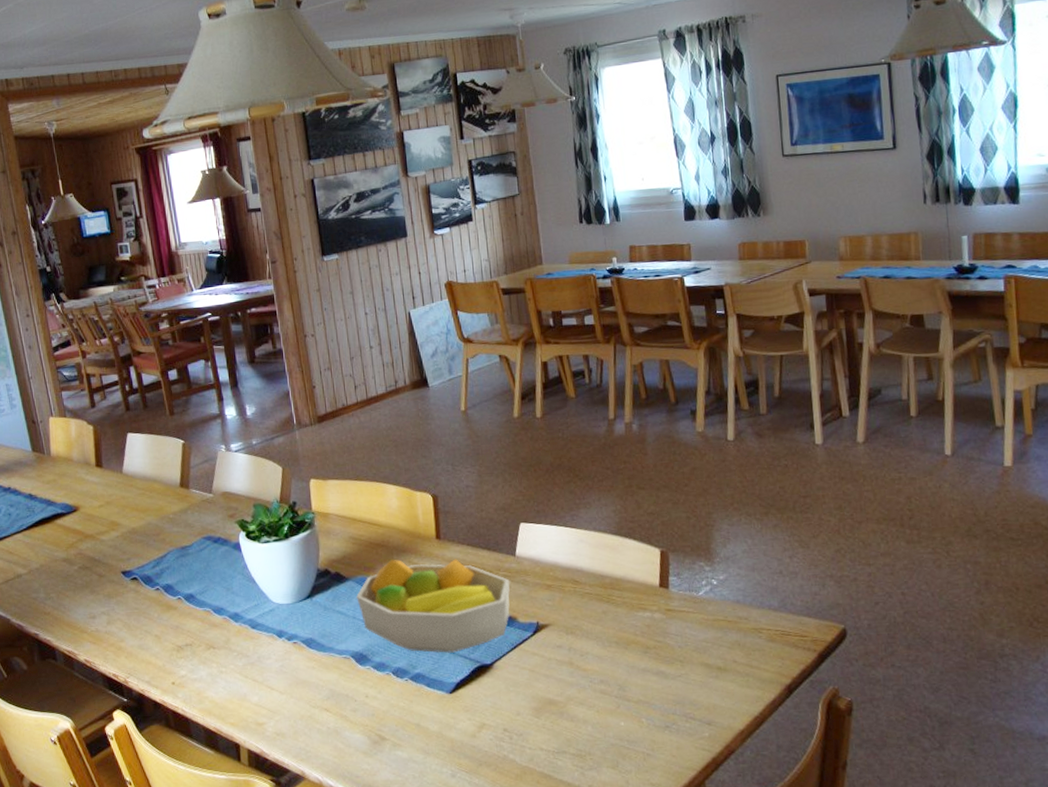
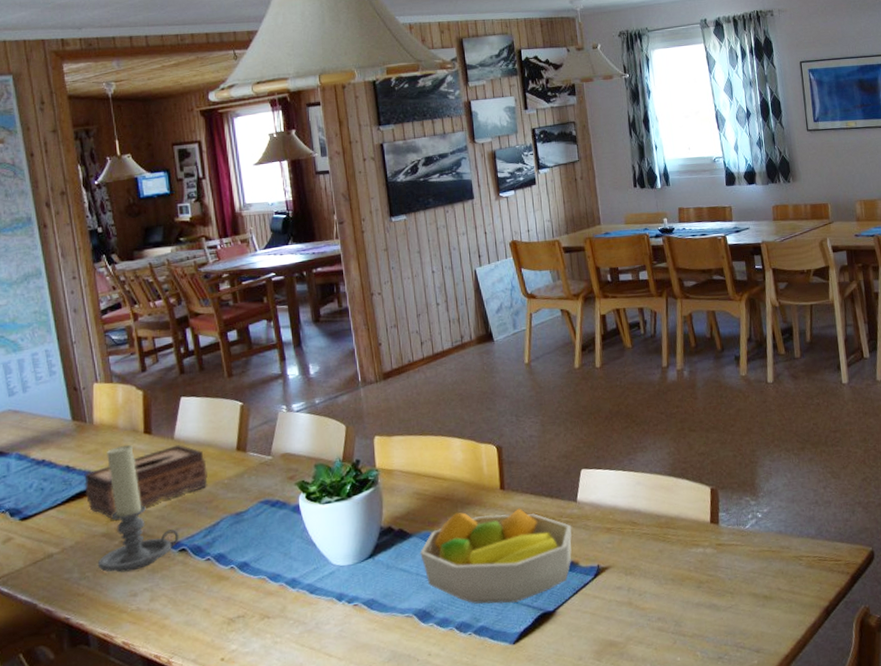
tissue box: none [45,478,155,545] -> present [84,444,208,519]
candle holder: none [61,476,131,596] -> present [98,444,179,573]

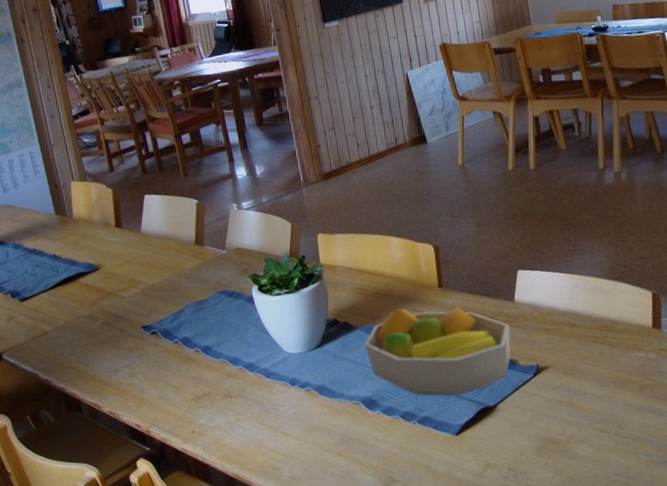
tissue box: present [84,444,208,519] -> none [68,237,172,303]
candle holder: present [98,444,179,573] -> none [85,237,151,350]

